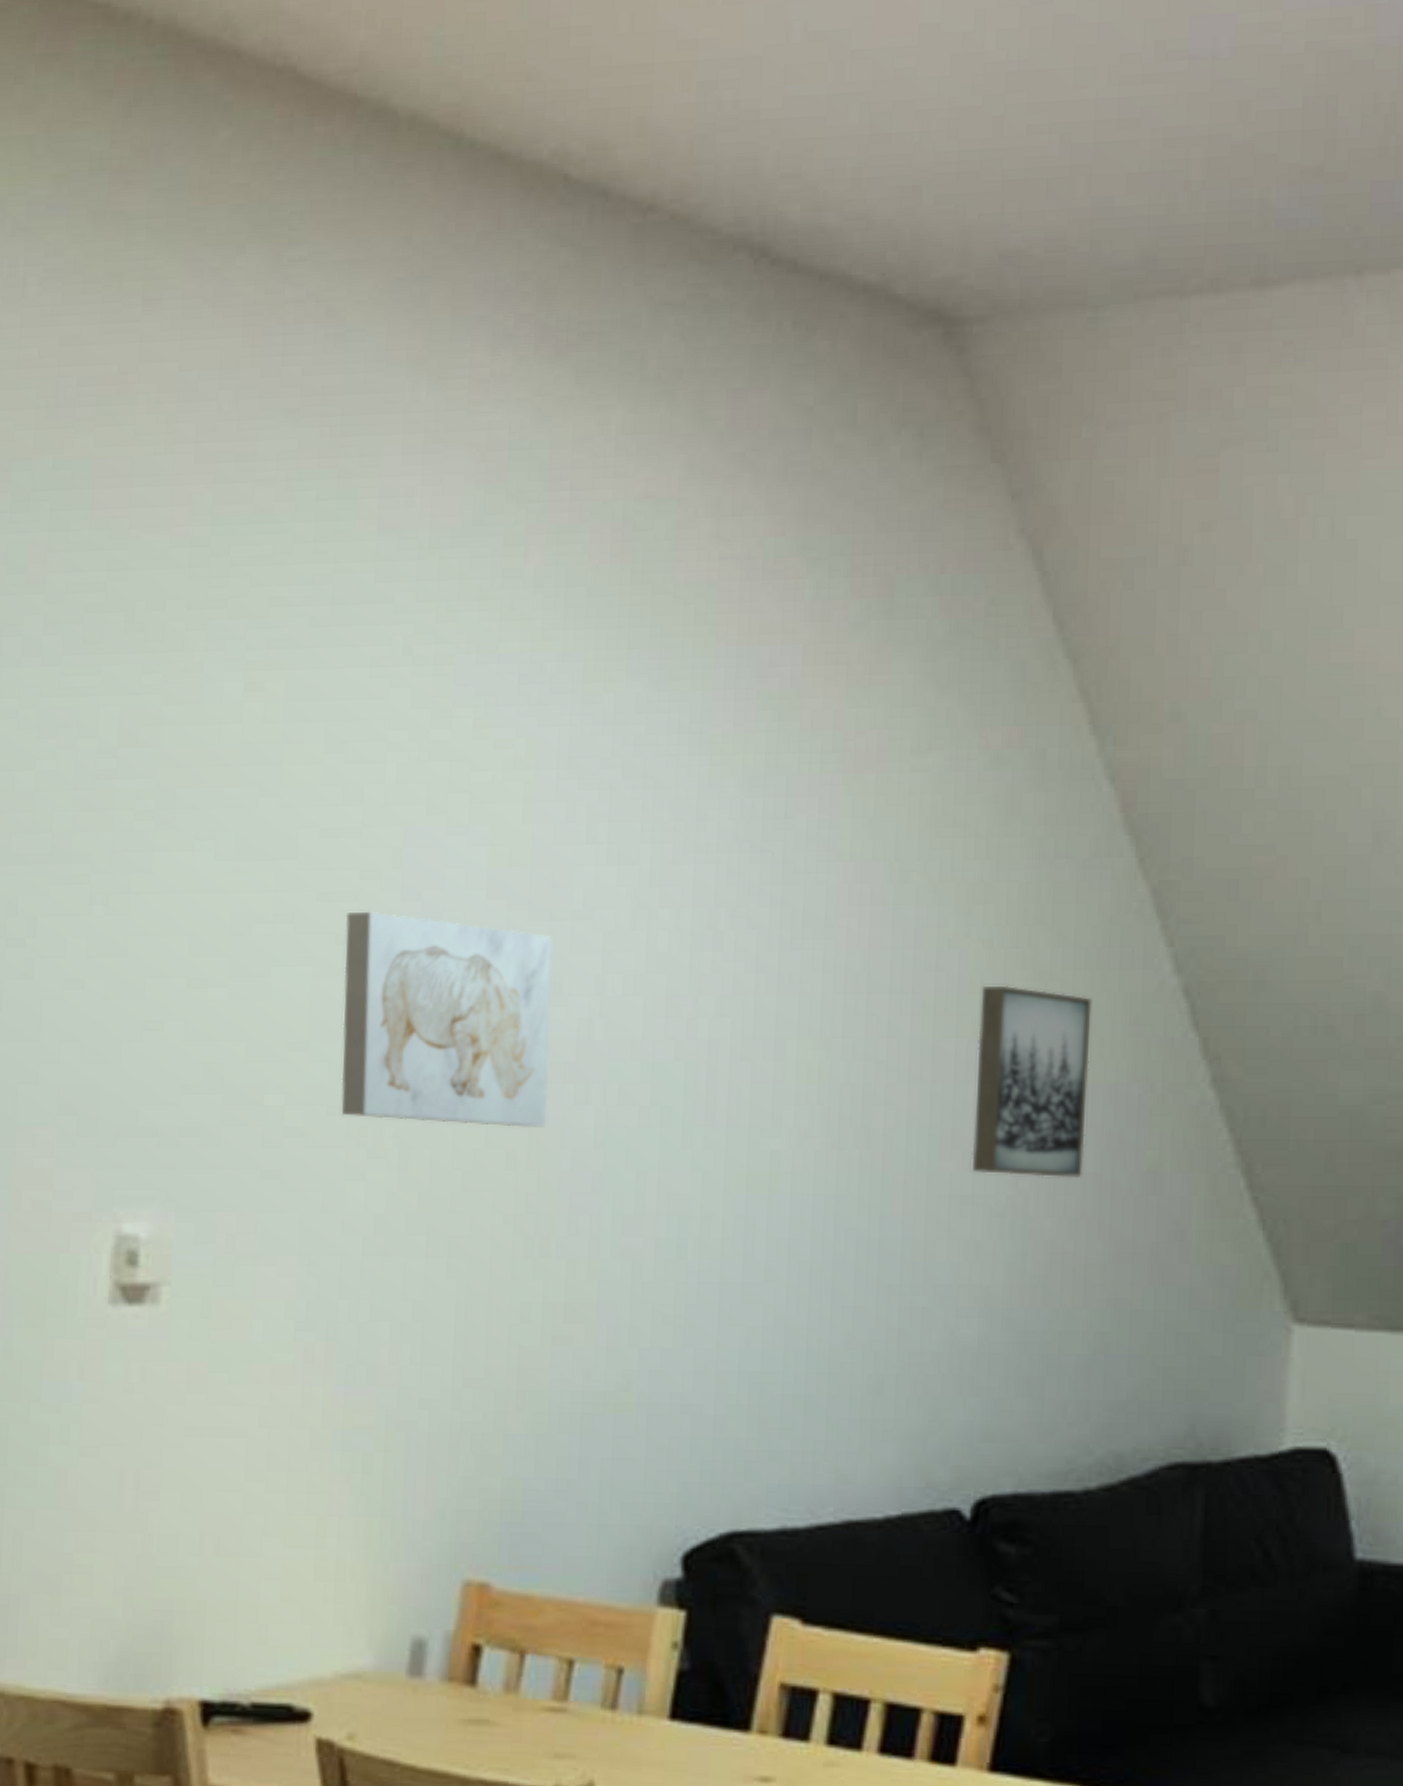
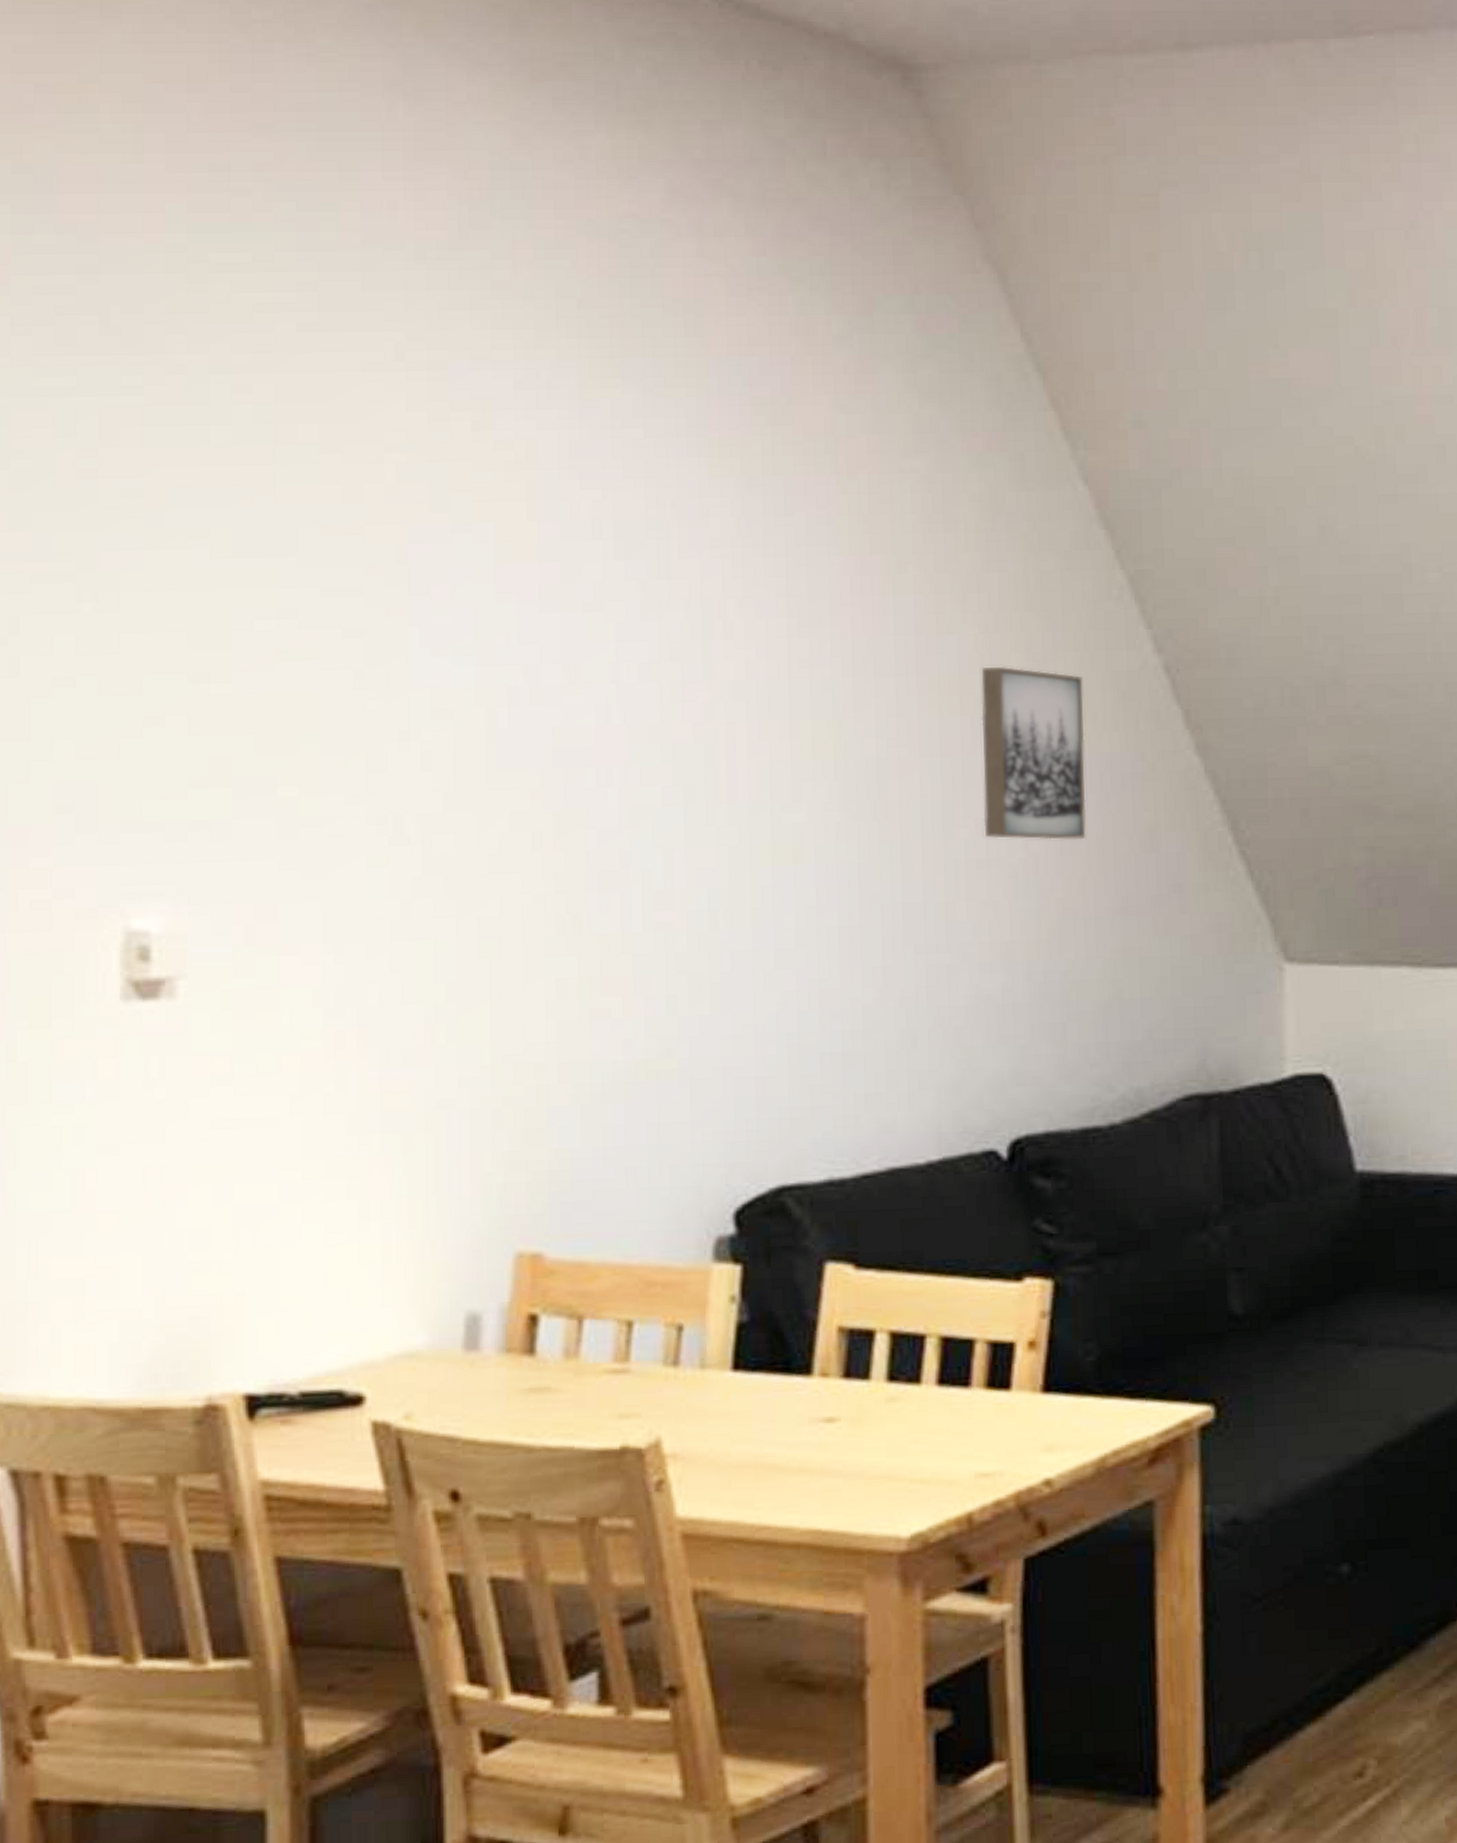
wall art: present [341,911,553,1127] -> none [352,606,570,810]

